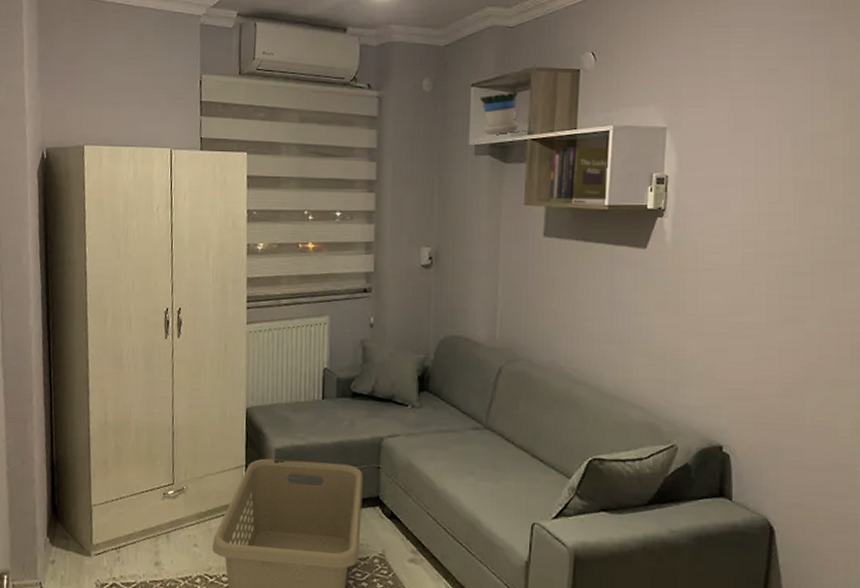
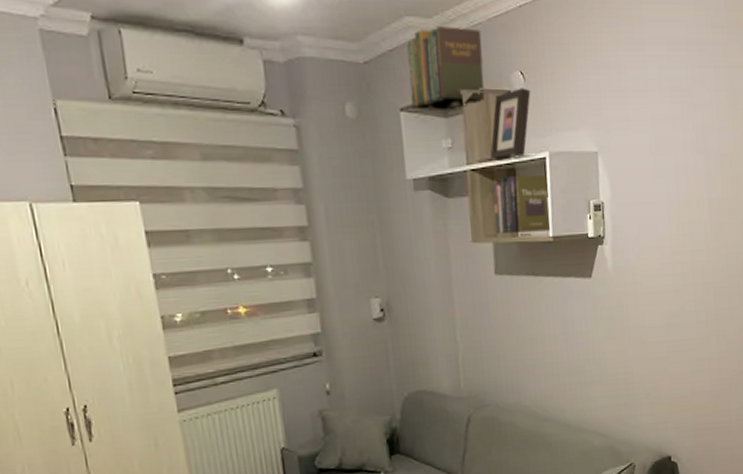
flowerpot: present [480,91,519,136] -> none [412,116,457,168]
books: none [482,14,557,86] -> present [407,26,485,111]
picture frame: none [552,67,601,132] -> present [490,88,531,161]

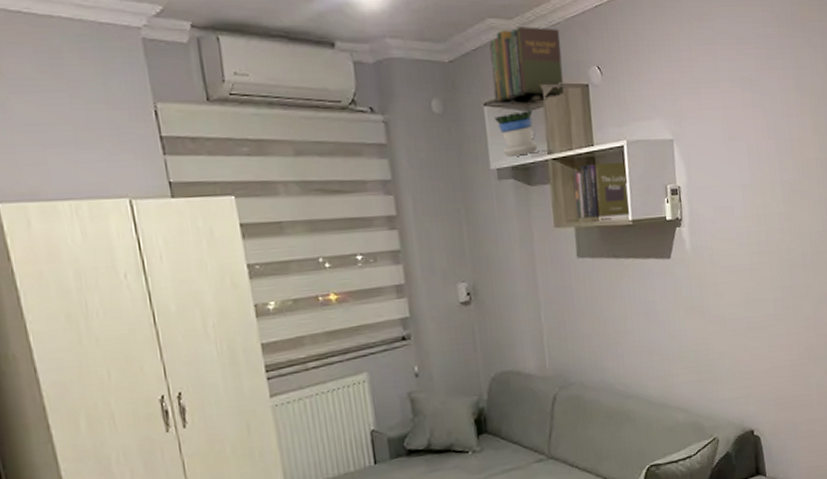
flowerpot: none [412,116,457,168] -> present [495,109,538,158]
picture frame: present [490,88,531,161] -> none [570,81,608,150]

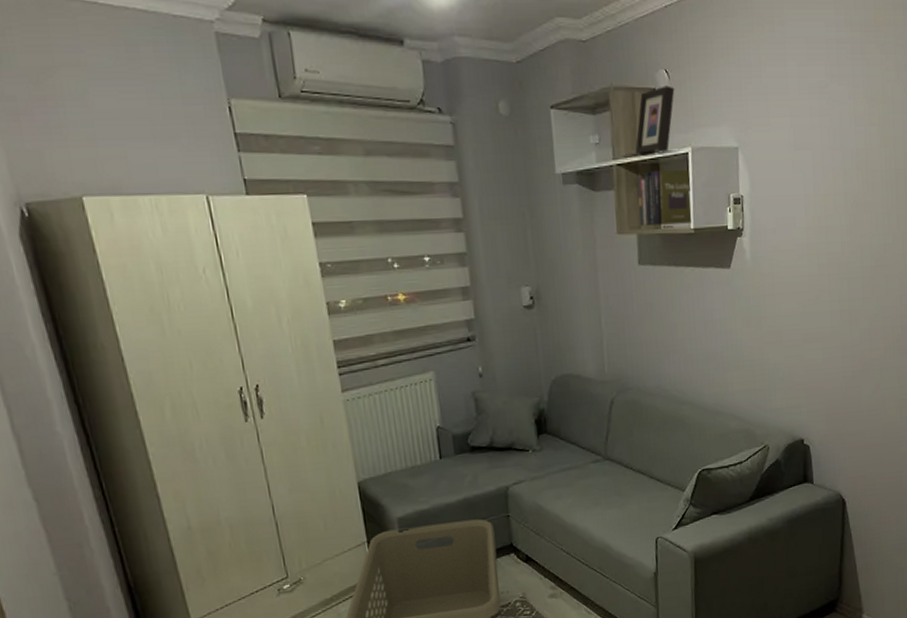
books: present [489,27,564,105] -> none [557,27,631,108]
flowerpot: present [495,109,538,158] -> none [561,113,603,162]
picture frame: none [570,81,608,150] -> present [635,85,675,156]

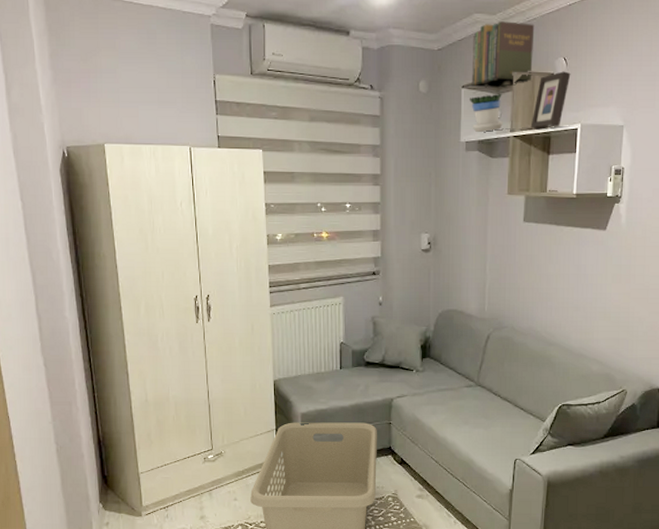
books: none [557,27,631,108] -> present [471,21,535,88]
flowerpot: none [561,113,603,162] -> present [470,93,503,133]
books: present [637,169,692,226] -> none [528,142,578,189]

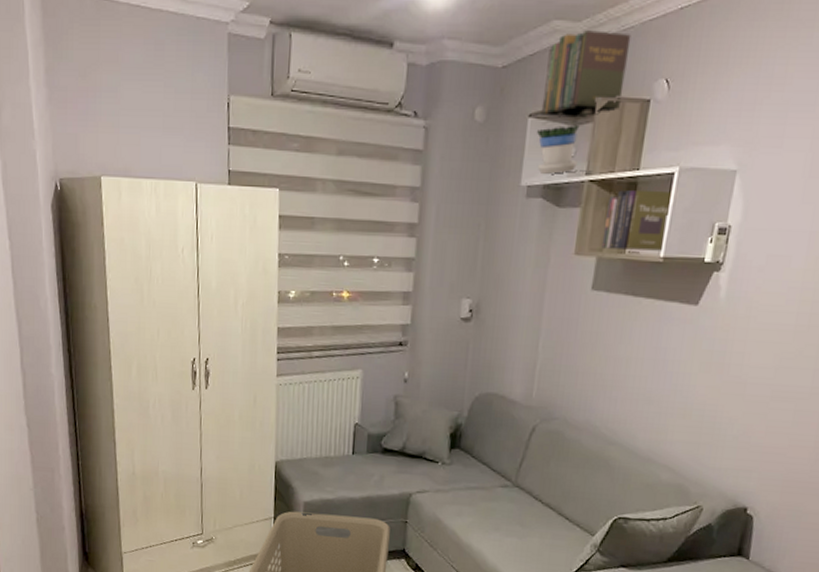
books: none [528,142,578,189] -> present [601,189,672,251]
picture frame: present [530,71,571,130] -> none [612,97,673,173]

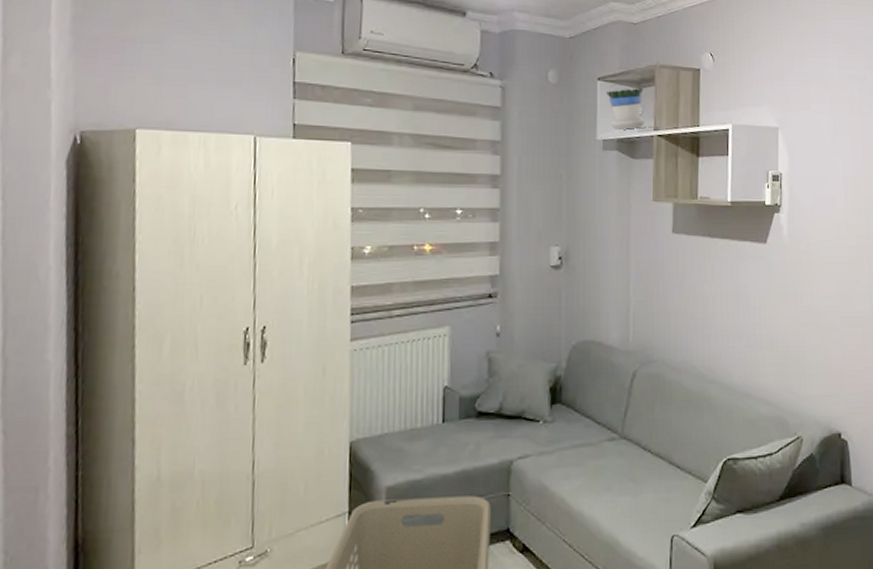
books: present [541,30,631,118] -> none [608,11,677,82]
books: present [601,189,672,251] -> none [676,143,730,196]

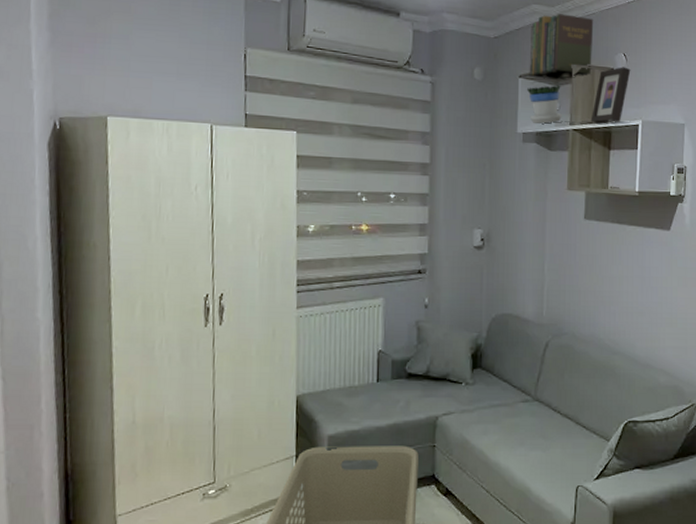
books: none [608,11,677,82] -> present [529,14,594,80]
picture frame: none [676,67,719,129] -> present [590,67,631,124]

